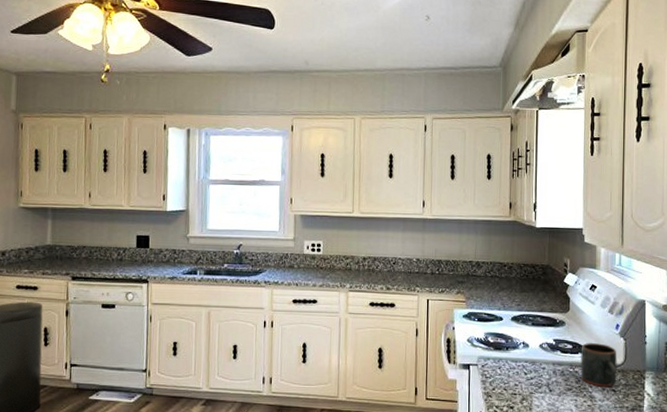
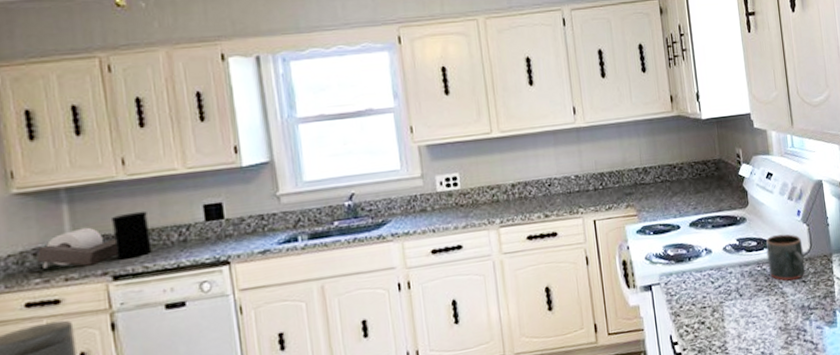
paper towel holder: none [27,238,78,266] -> present [36,227,119,269]
canister: none [76,232,100,266] -> present [110,210,152,260]

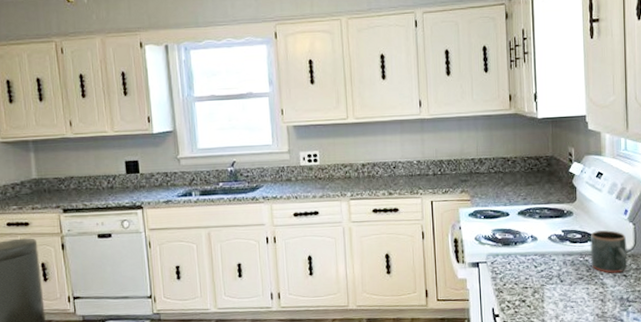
paper towel holder: present [36,227,119,269] -> none [14,171,67,200]
canister: present [110,210,152,260] -> none [62,162,90,198]

